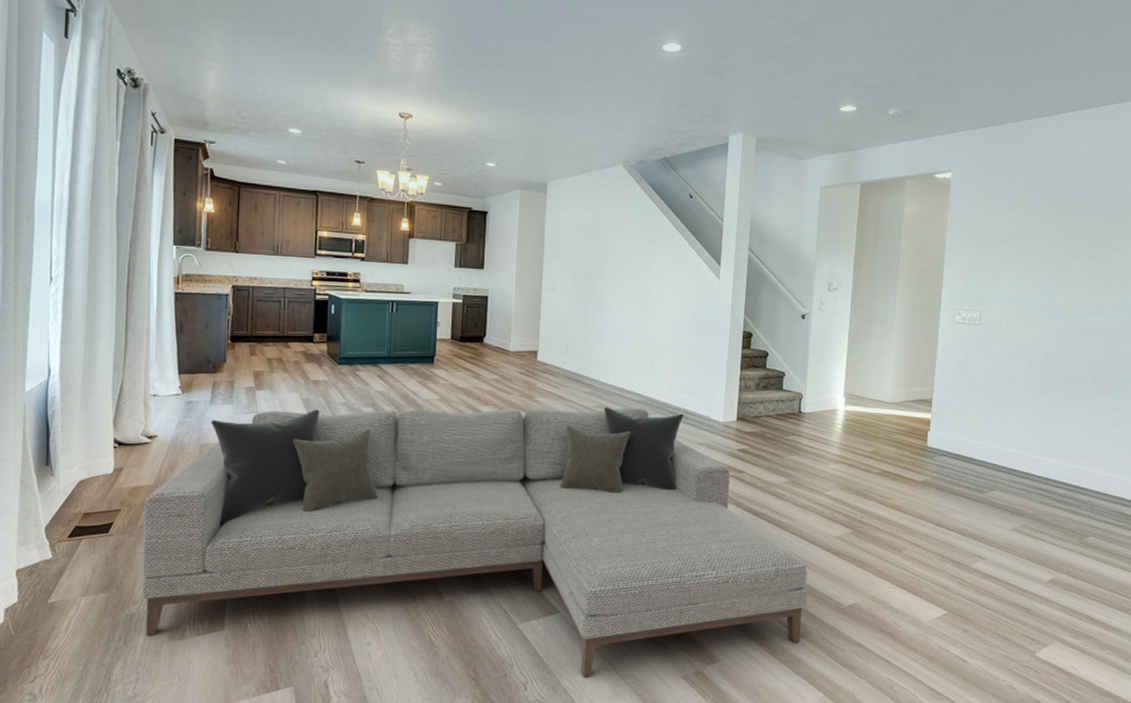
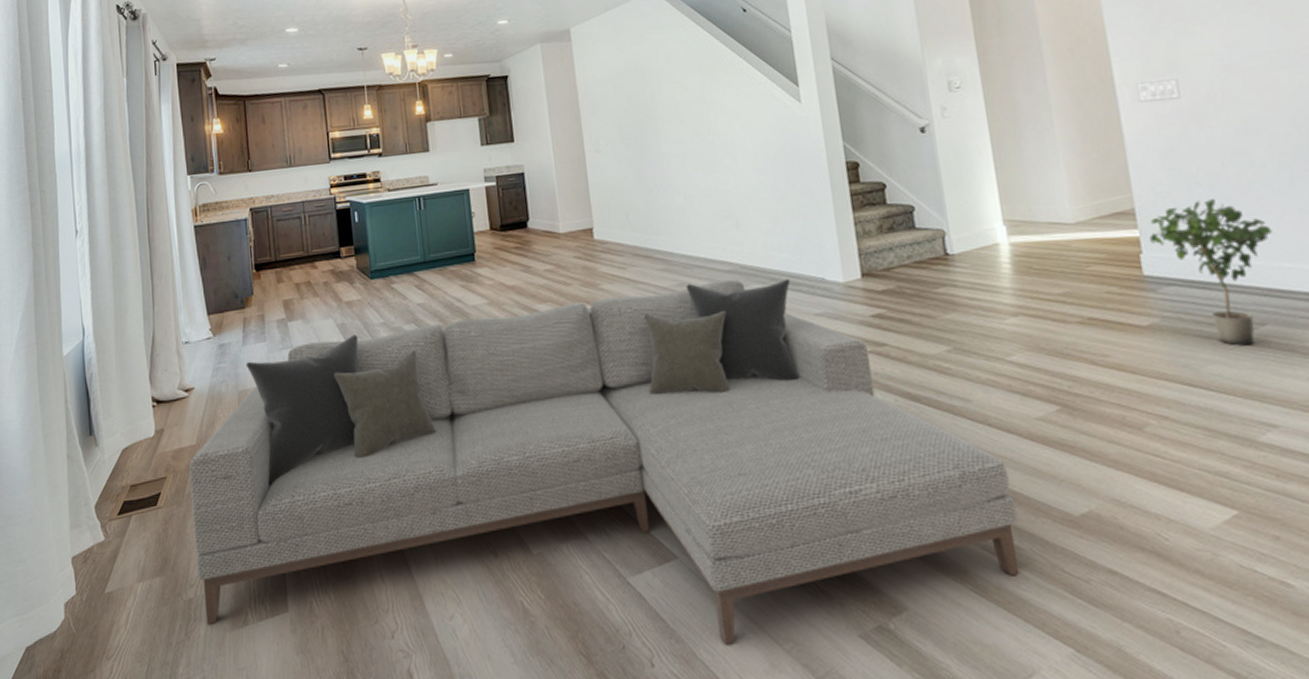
potted plant: none [937,399,1014,503] -> present [1149,198,1273,346]

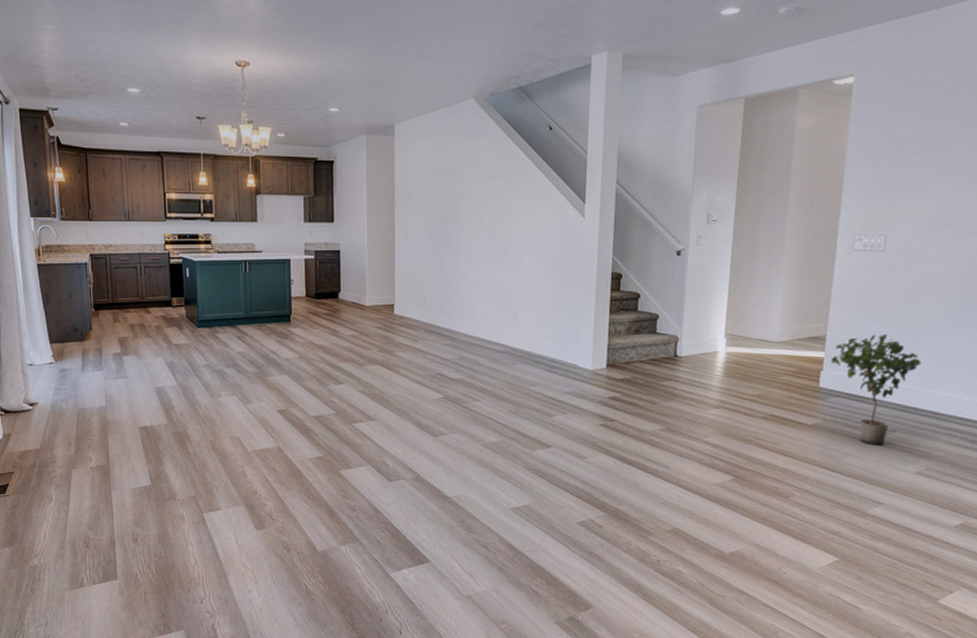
sectional sofa: present [188,278,1020,646] -> none [33,358,686,623]

